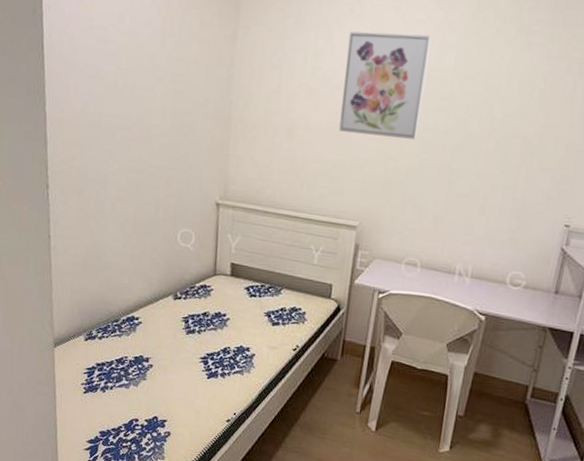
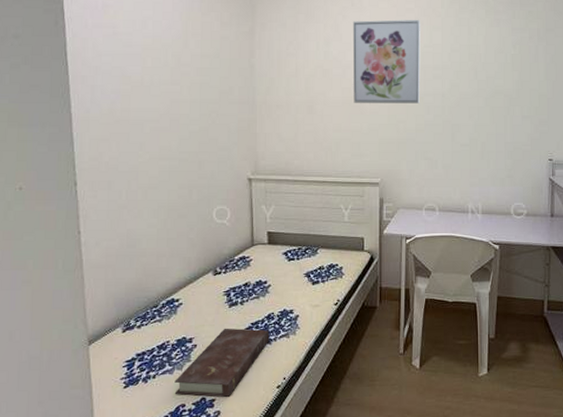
book: none [130,353,224,421] -> present [175,328,270,397]

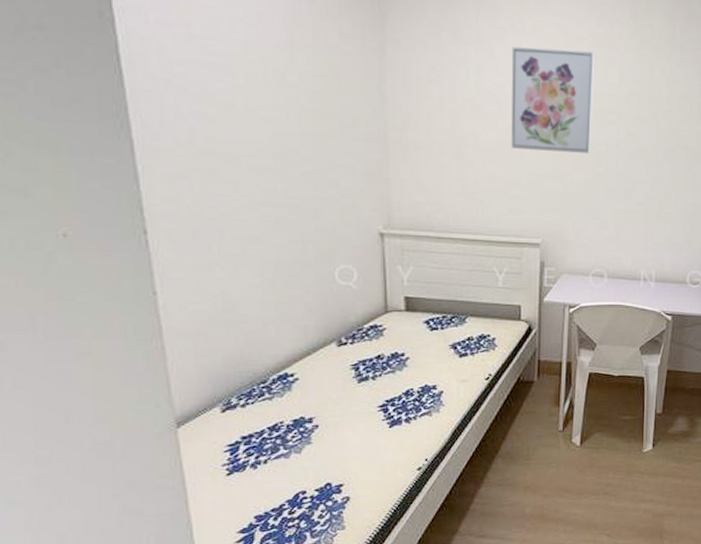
book: present [175,328,270,397] -> none [292,406,409,482]

